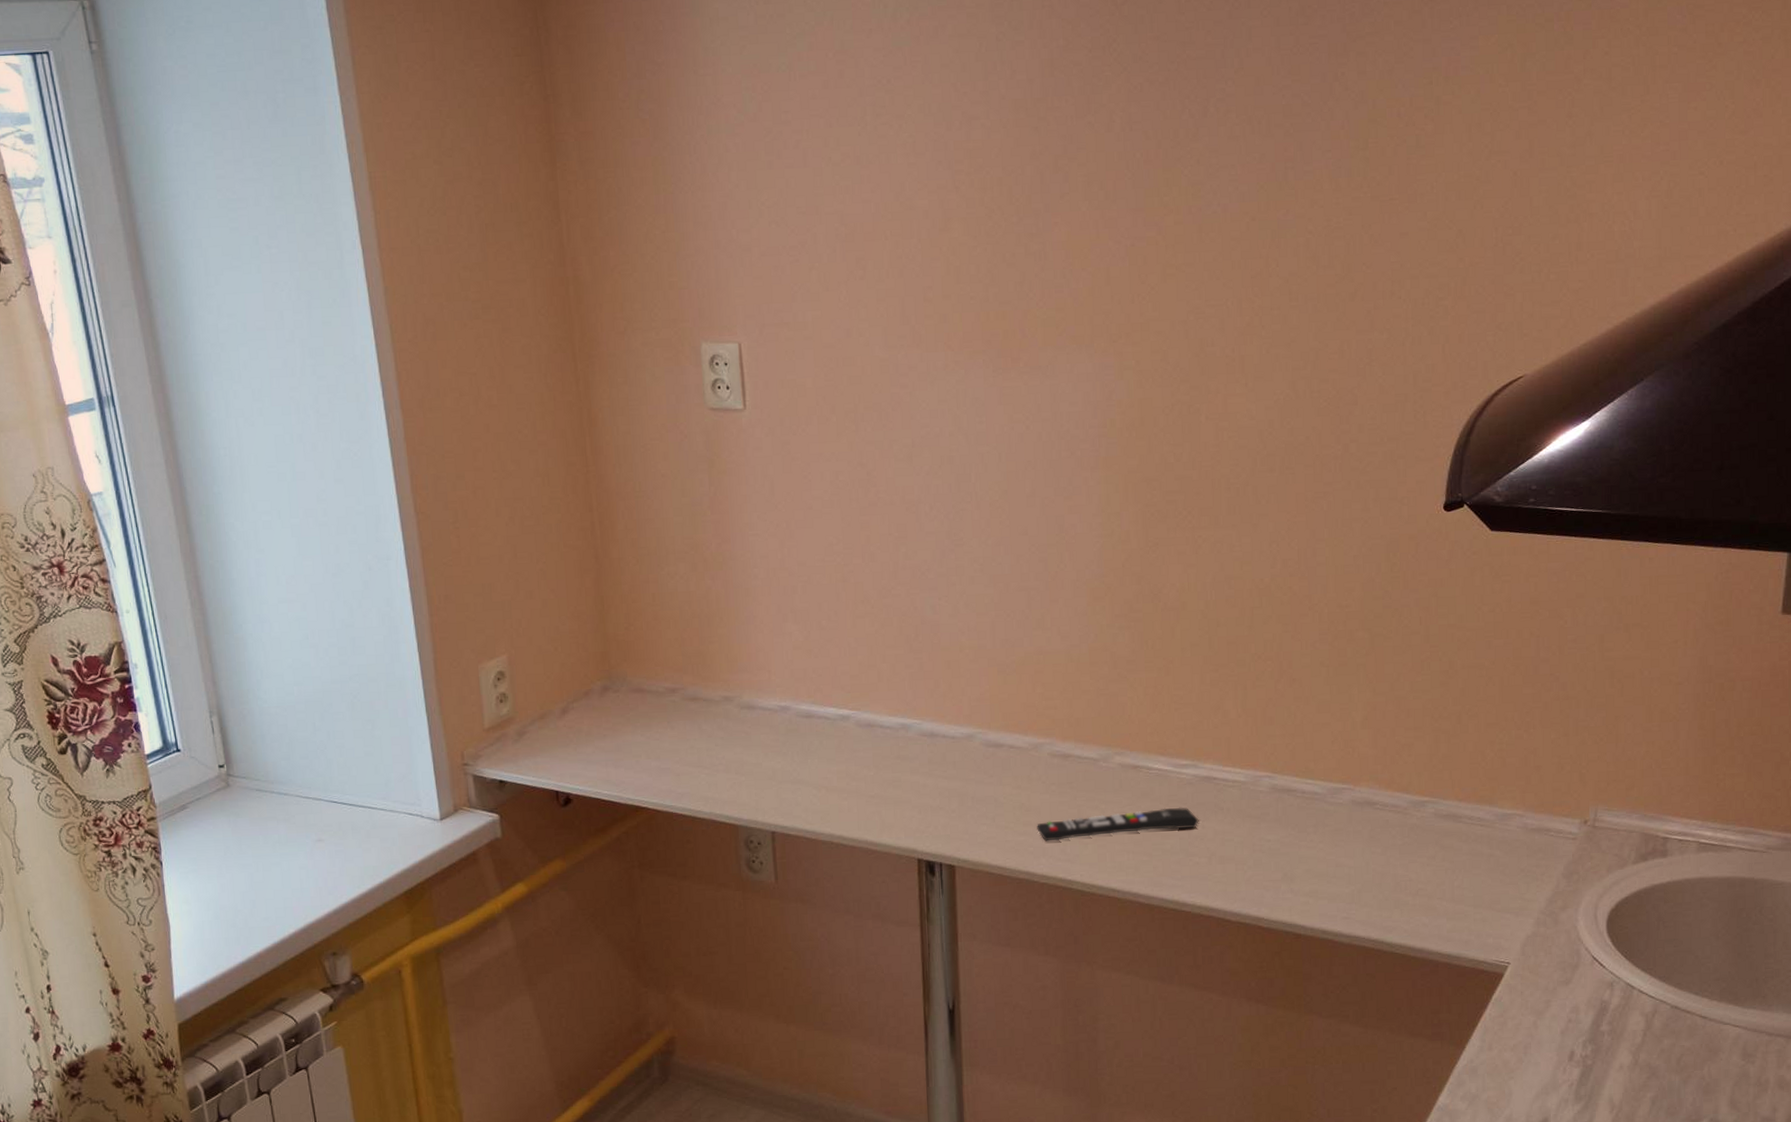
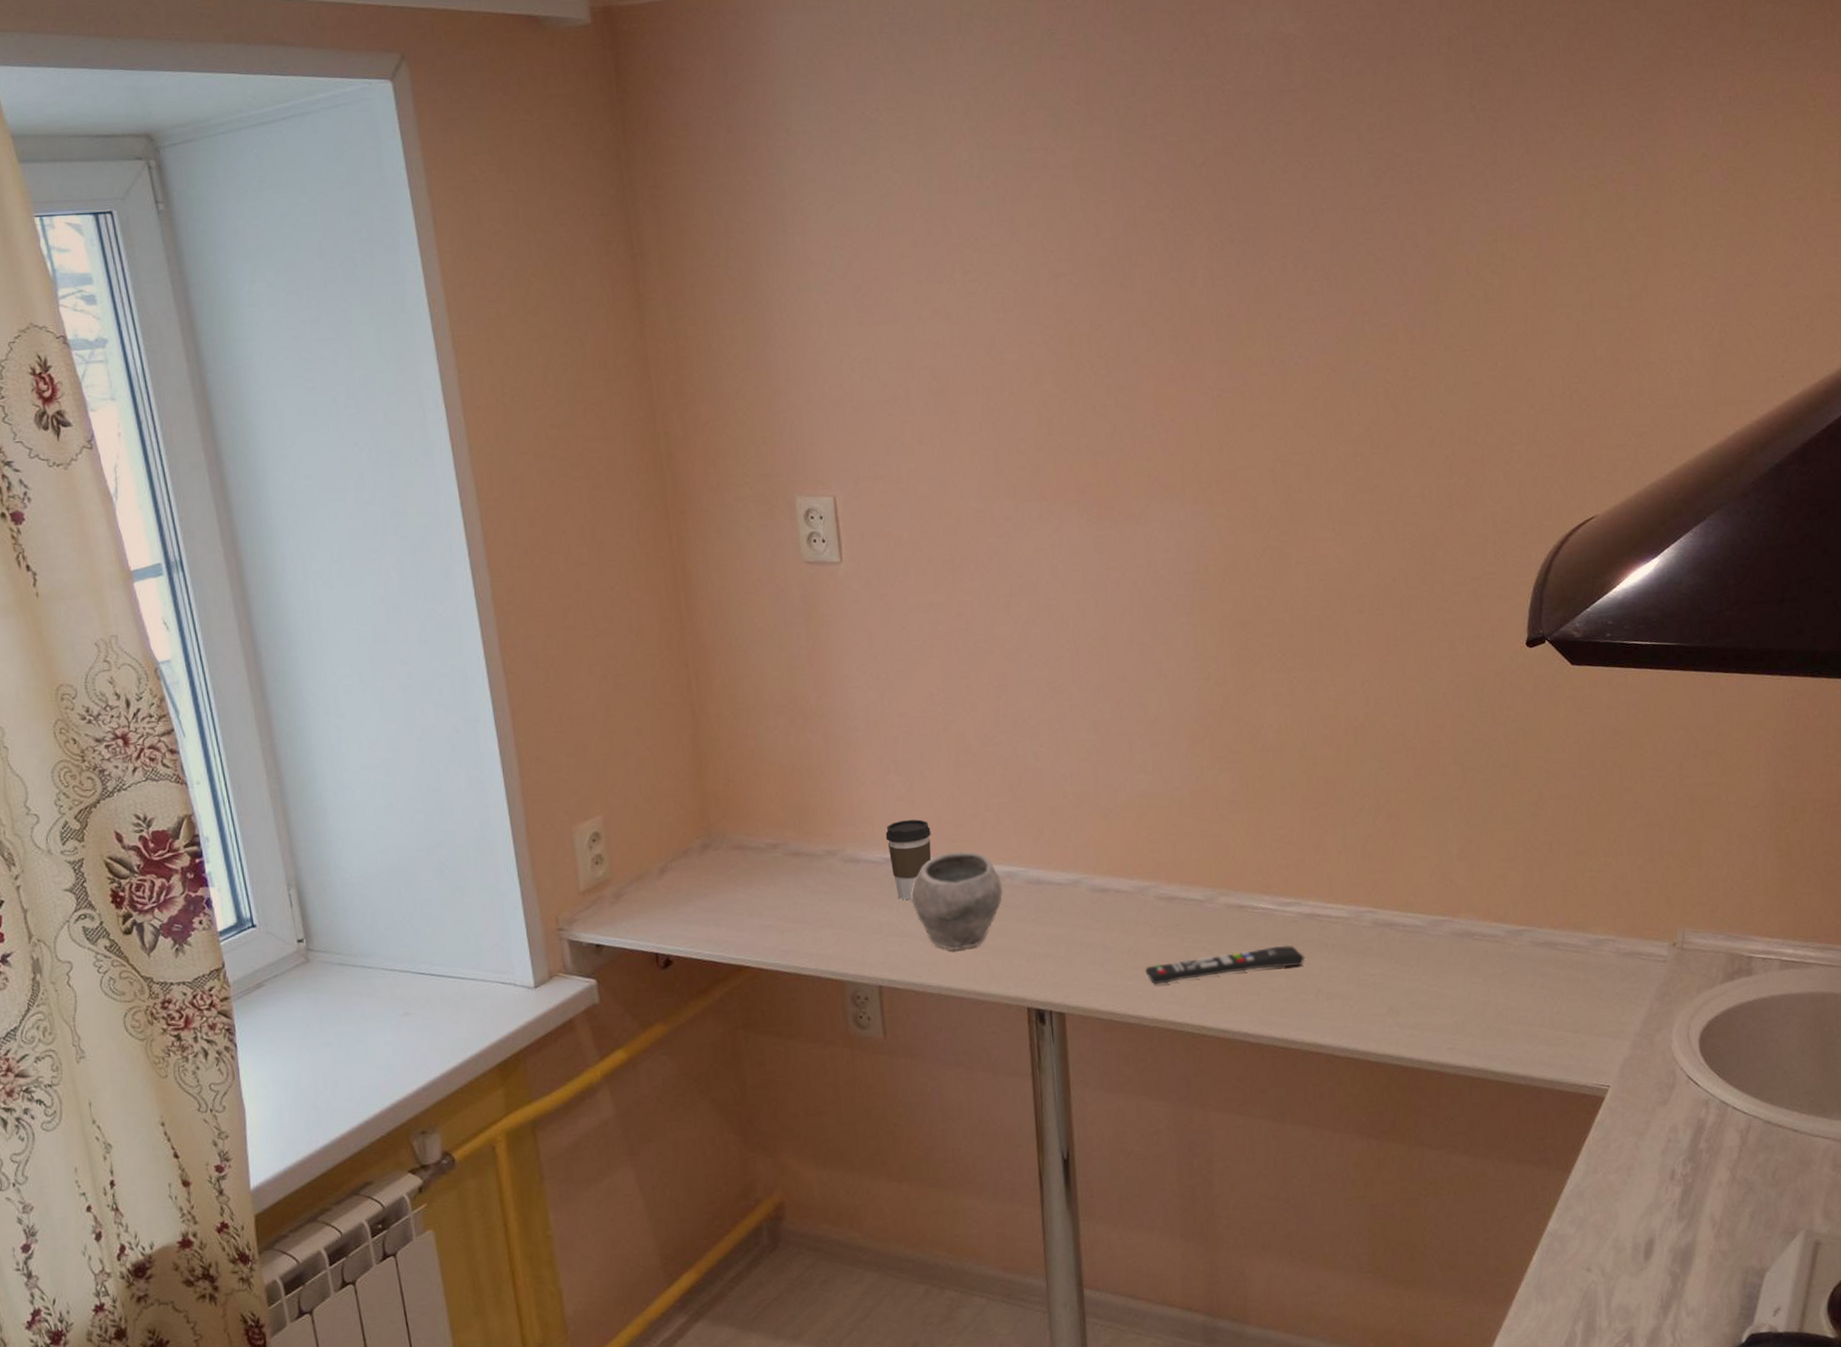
coffee cup: none [782,668,827,749] -> present [885,819,932,901]
bowl: none [806,702,897,800] -> present [911,851,1003,951]

